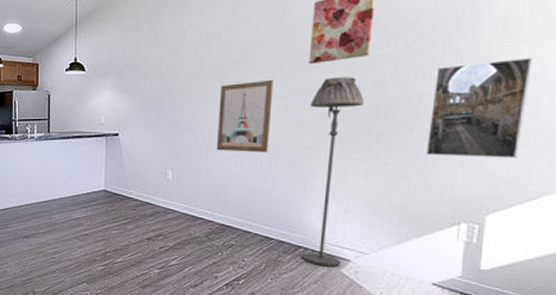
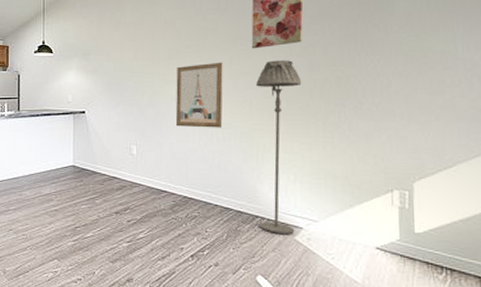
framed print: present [426,57,533,158] -> none [357,45,434,131]

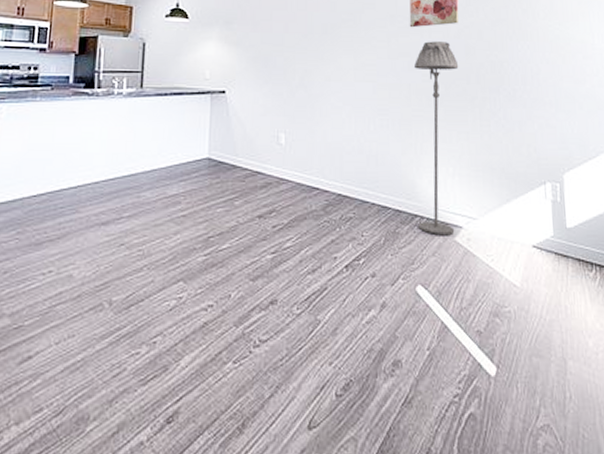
wall art: present [176,62,223,128] -> none [331,39,381,114]

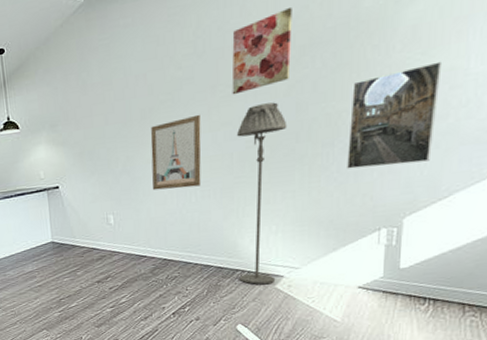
wall art: none [331,39,381,114] -> present [150,114,201,190]
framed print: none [510,33,578,120] -> present [347,61,443,169]

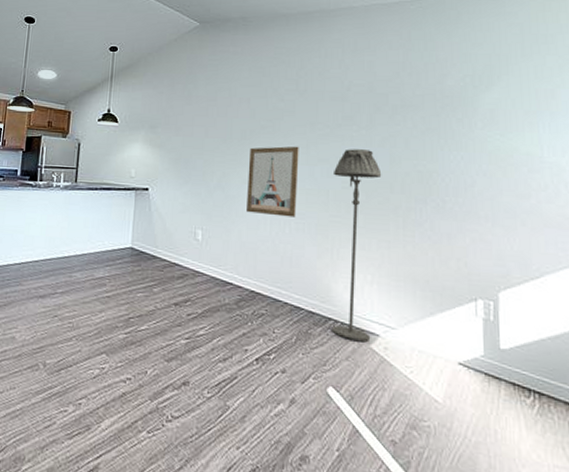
wall art: present [231,6,292,95] -> none [330,70,385,136]
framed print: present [347,61,443,169] -> none [439,145,520,237]

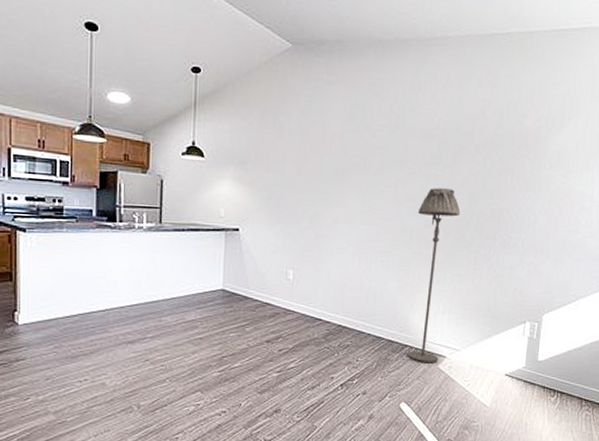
wall art: present [247,146,299,217] -> none [336,184,388,255]

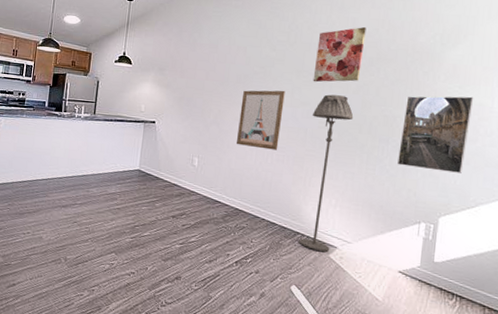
wall art: none [336,184,388,255] -> present [237,90,285,150]
wall art: none [417,107,473,174] -> present [313,26,366,82]
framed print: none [504,185,576,267] -> present [397,96,474,173]

